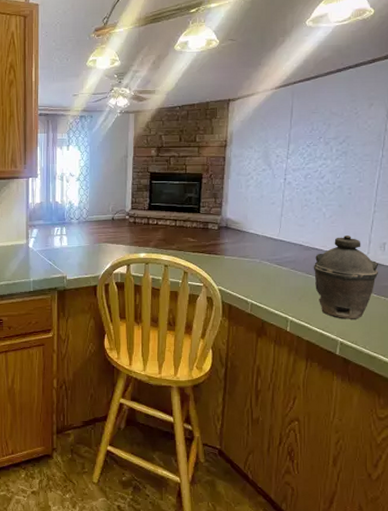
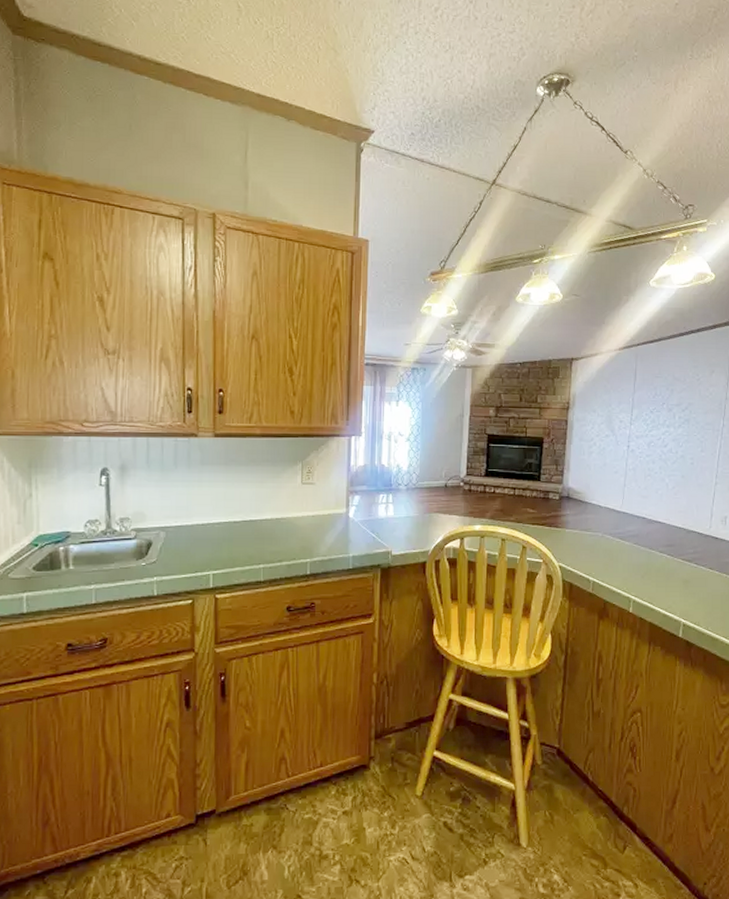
kettle: present [313,236,379,319] -> none [656,508,721,598]

